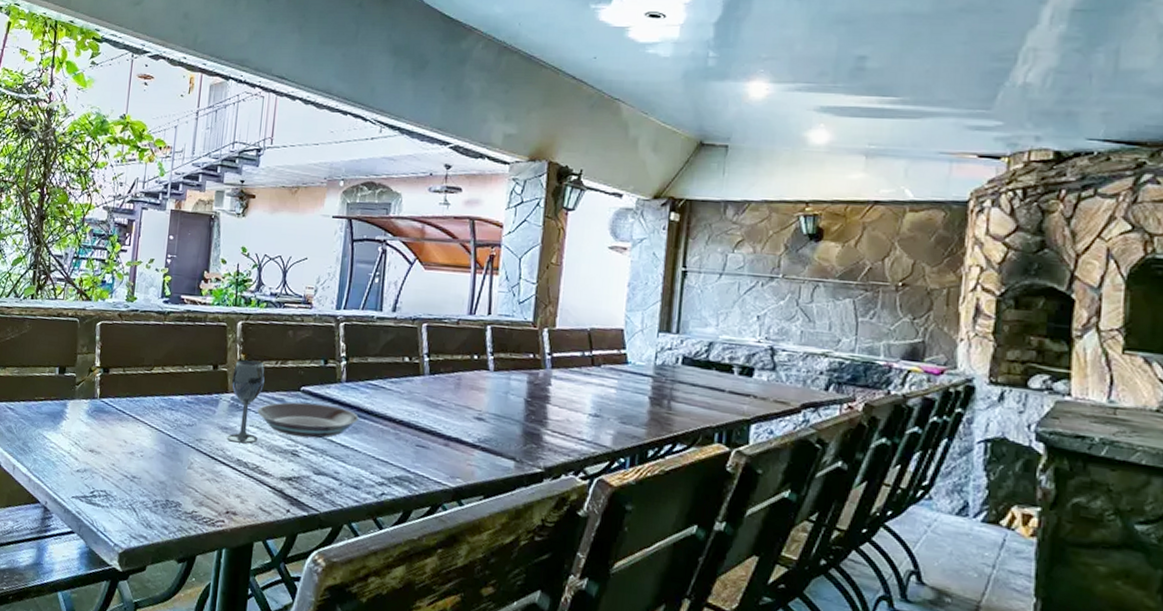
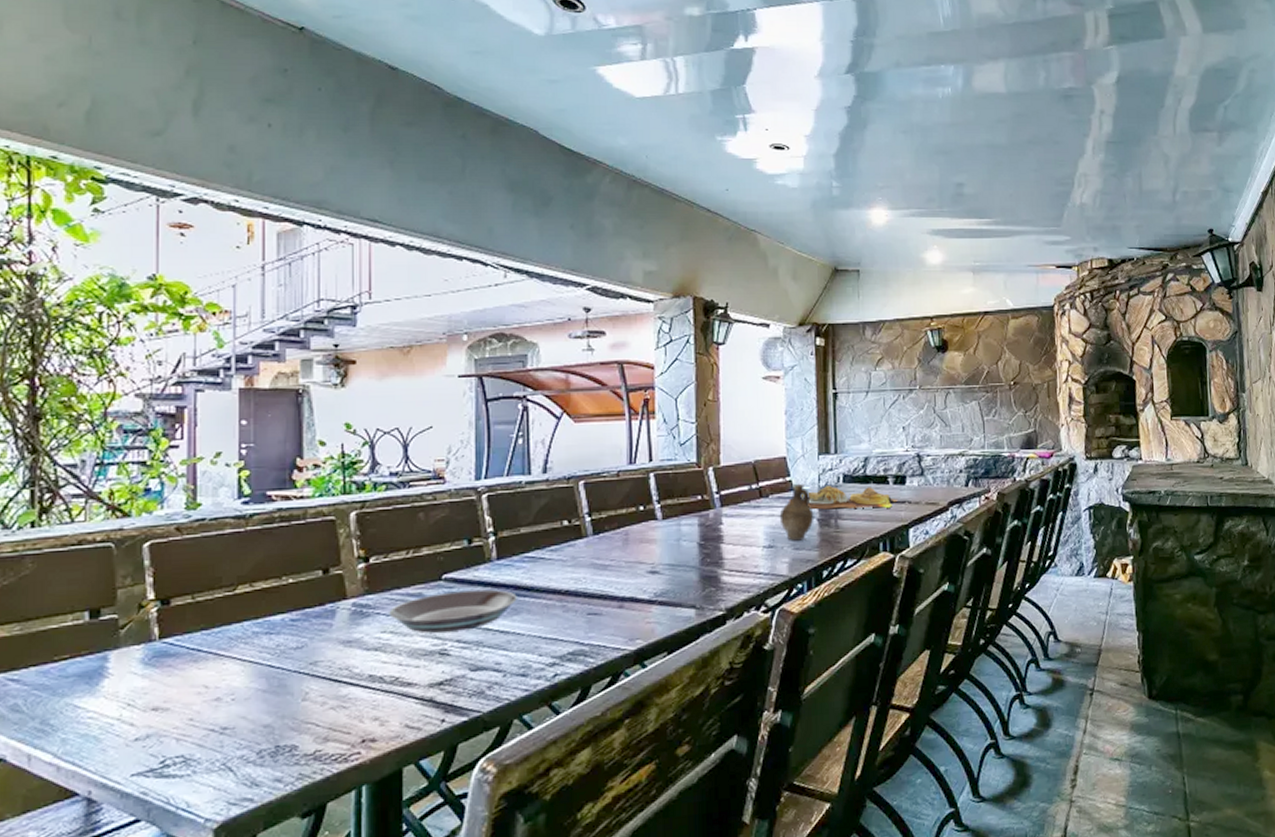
wine glass: present [227,359,265,444] -> none [351,554,394,656]
ceramic jug: none [609,357,646,416] -> present [779,483,814,541]
platter: none [621,365,743,399] -> present [789,486,899,510]

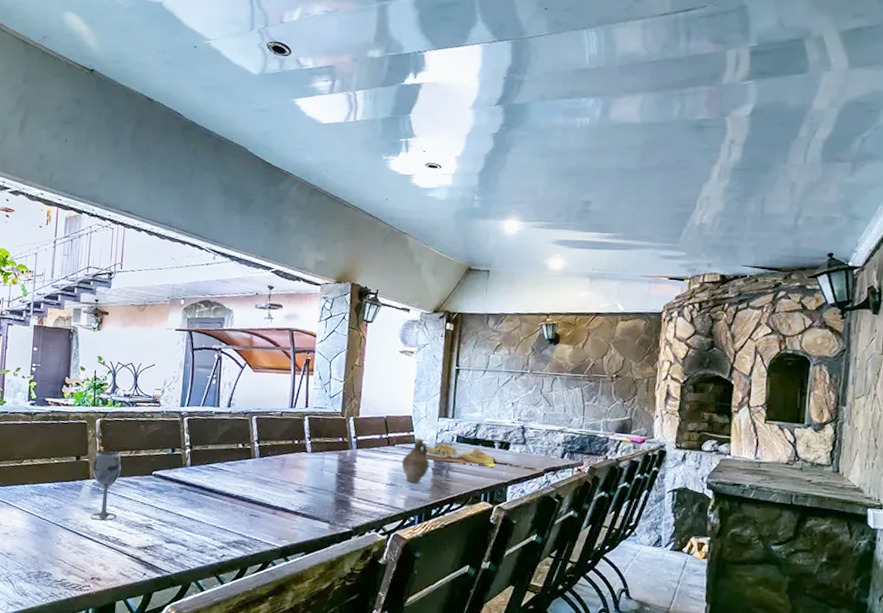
wine glass: none [351,554,394,656] -> present [90,451,122,521]
plate: present [389,589,517,634] -> none [116,484,202,513]

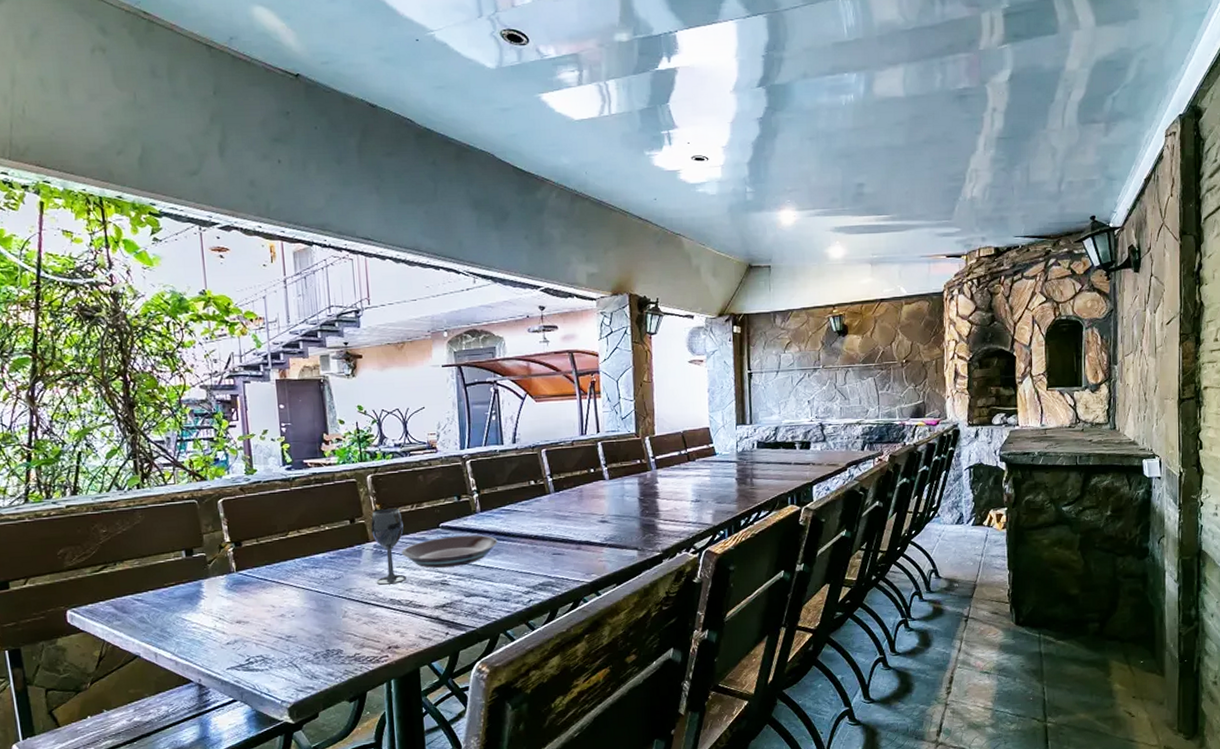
plate: none [116,484,202,513] -> present [401,534,498,568]
ceramic jug: present [401,437,430,483] -> none [704,449,733,496]
platter: present [410,443,502,467] -> none [712,451,804,471]

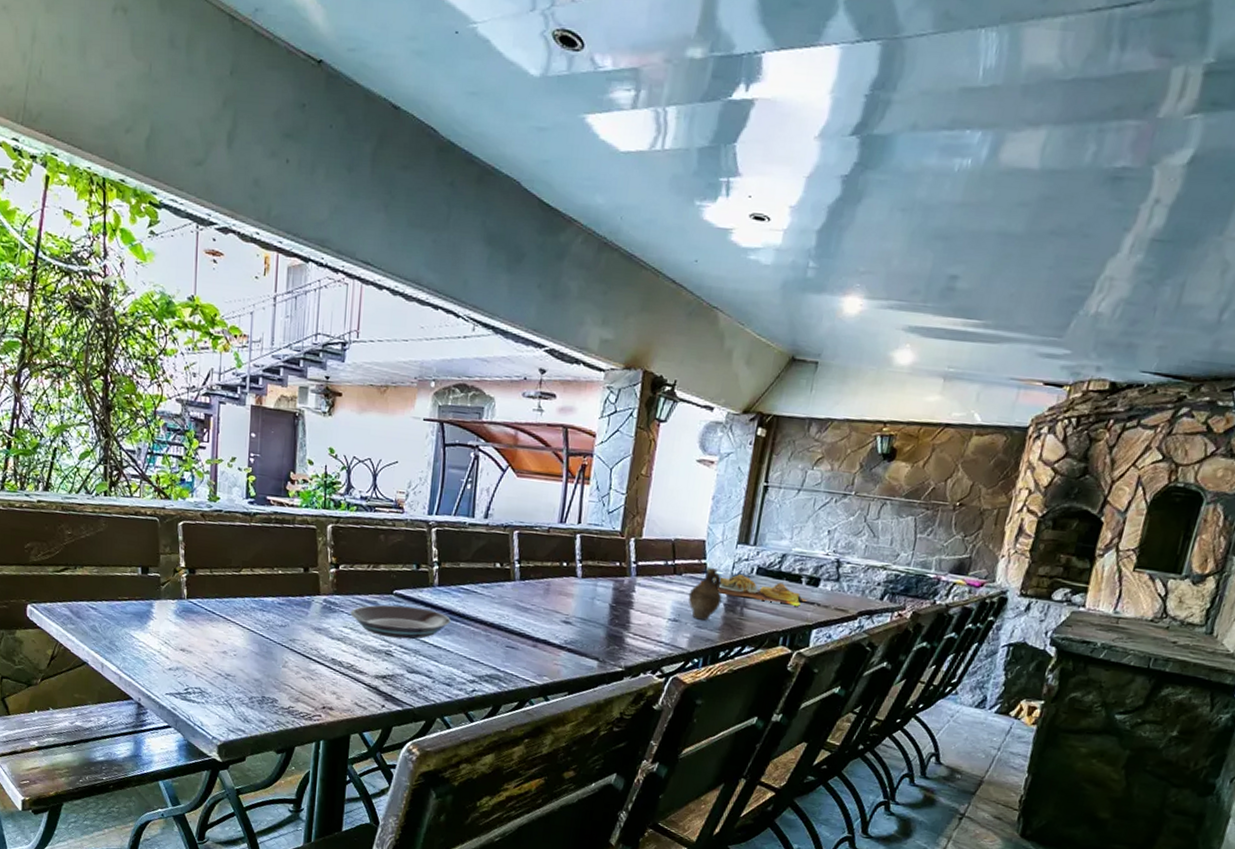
wine glass: present [371,508,406,585] -> none [320,563,357,644]
ceramic jug: none [704,449,733,496] -> present [688,566,722,621]
platter: none [712,451,804,471] -> present [700,574,809,606]

